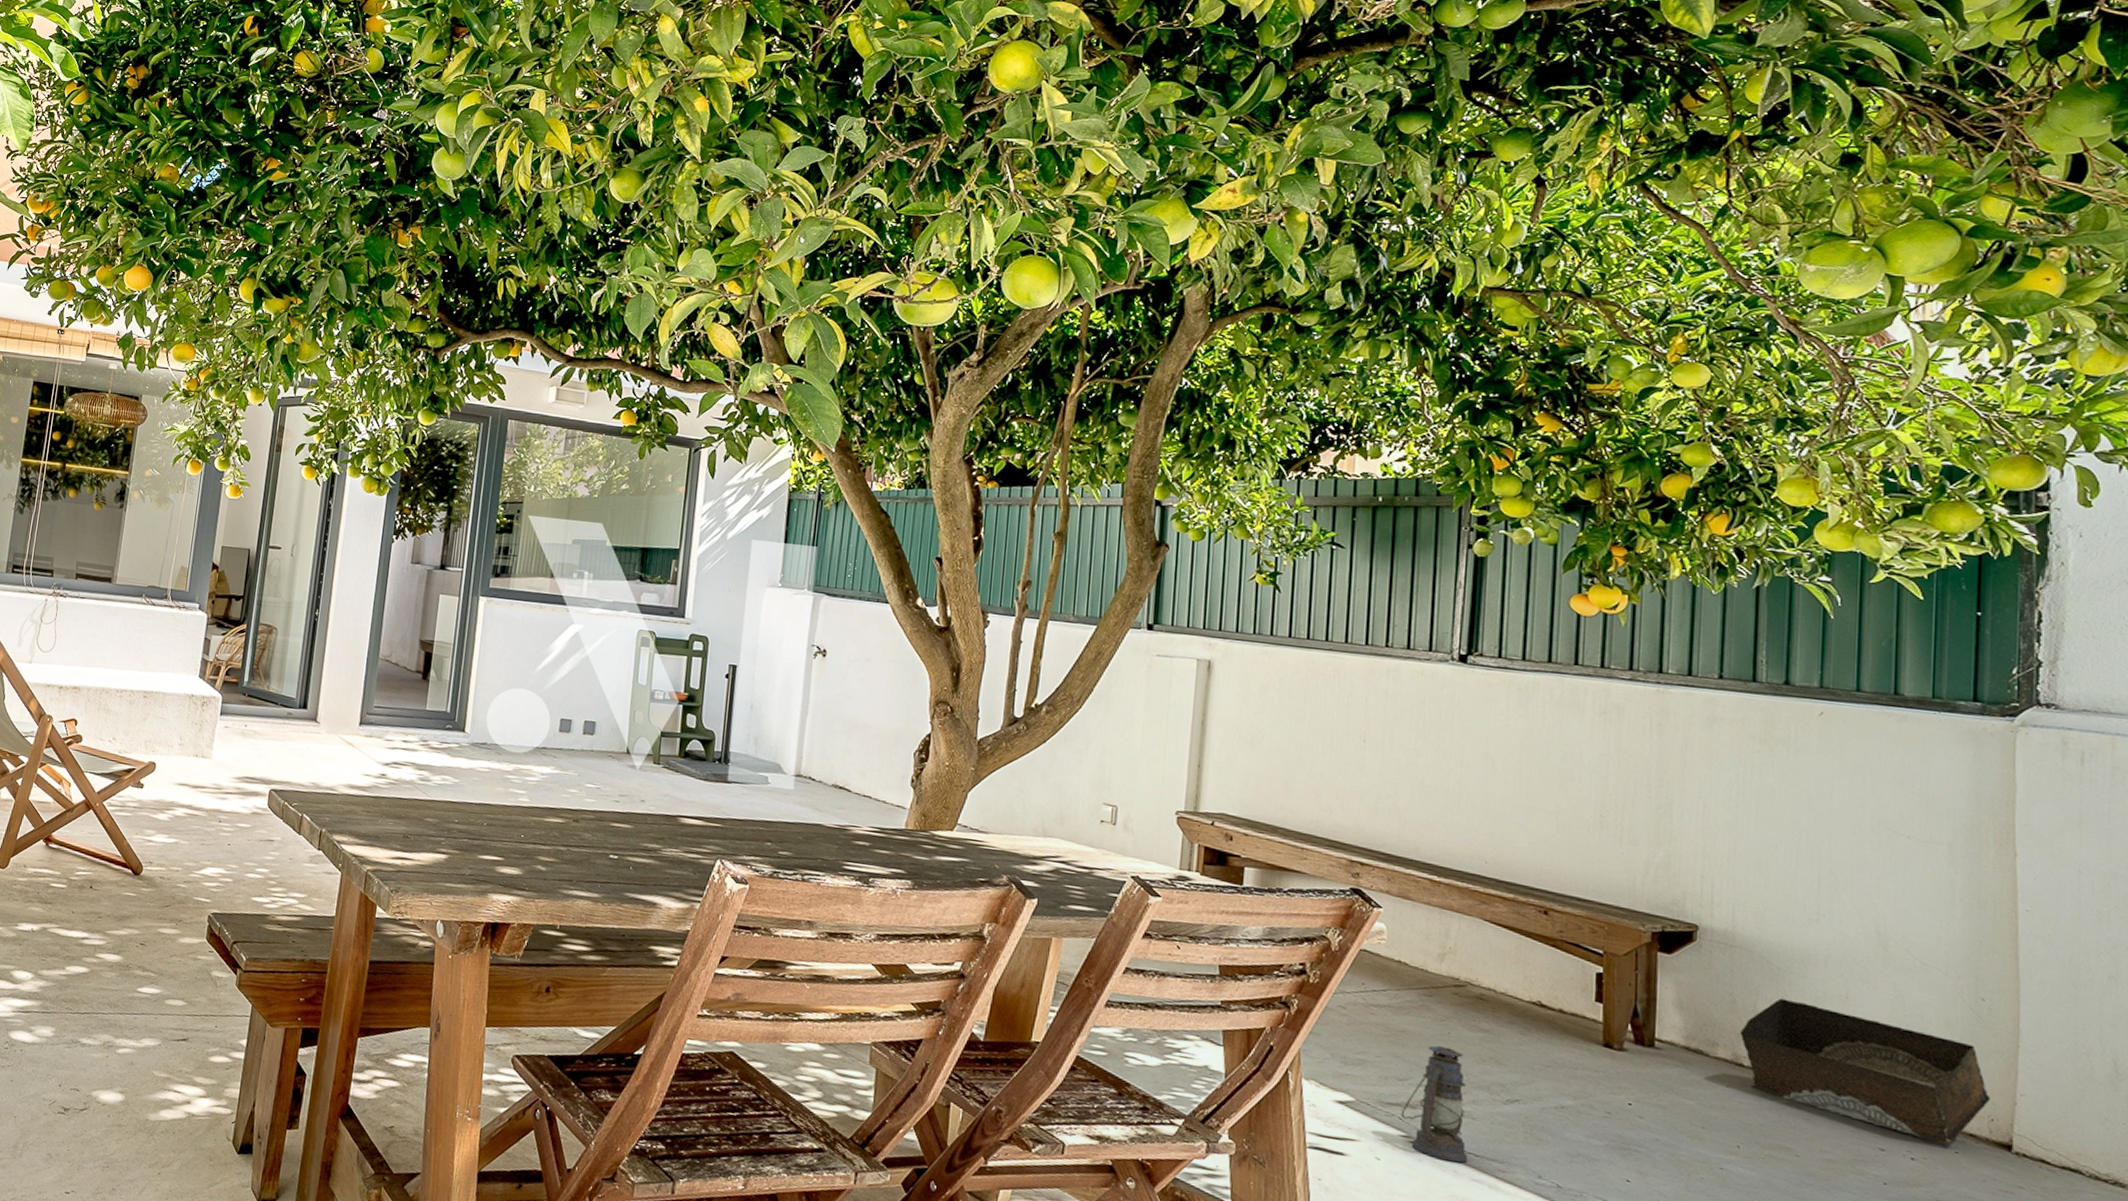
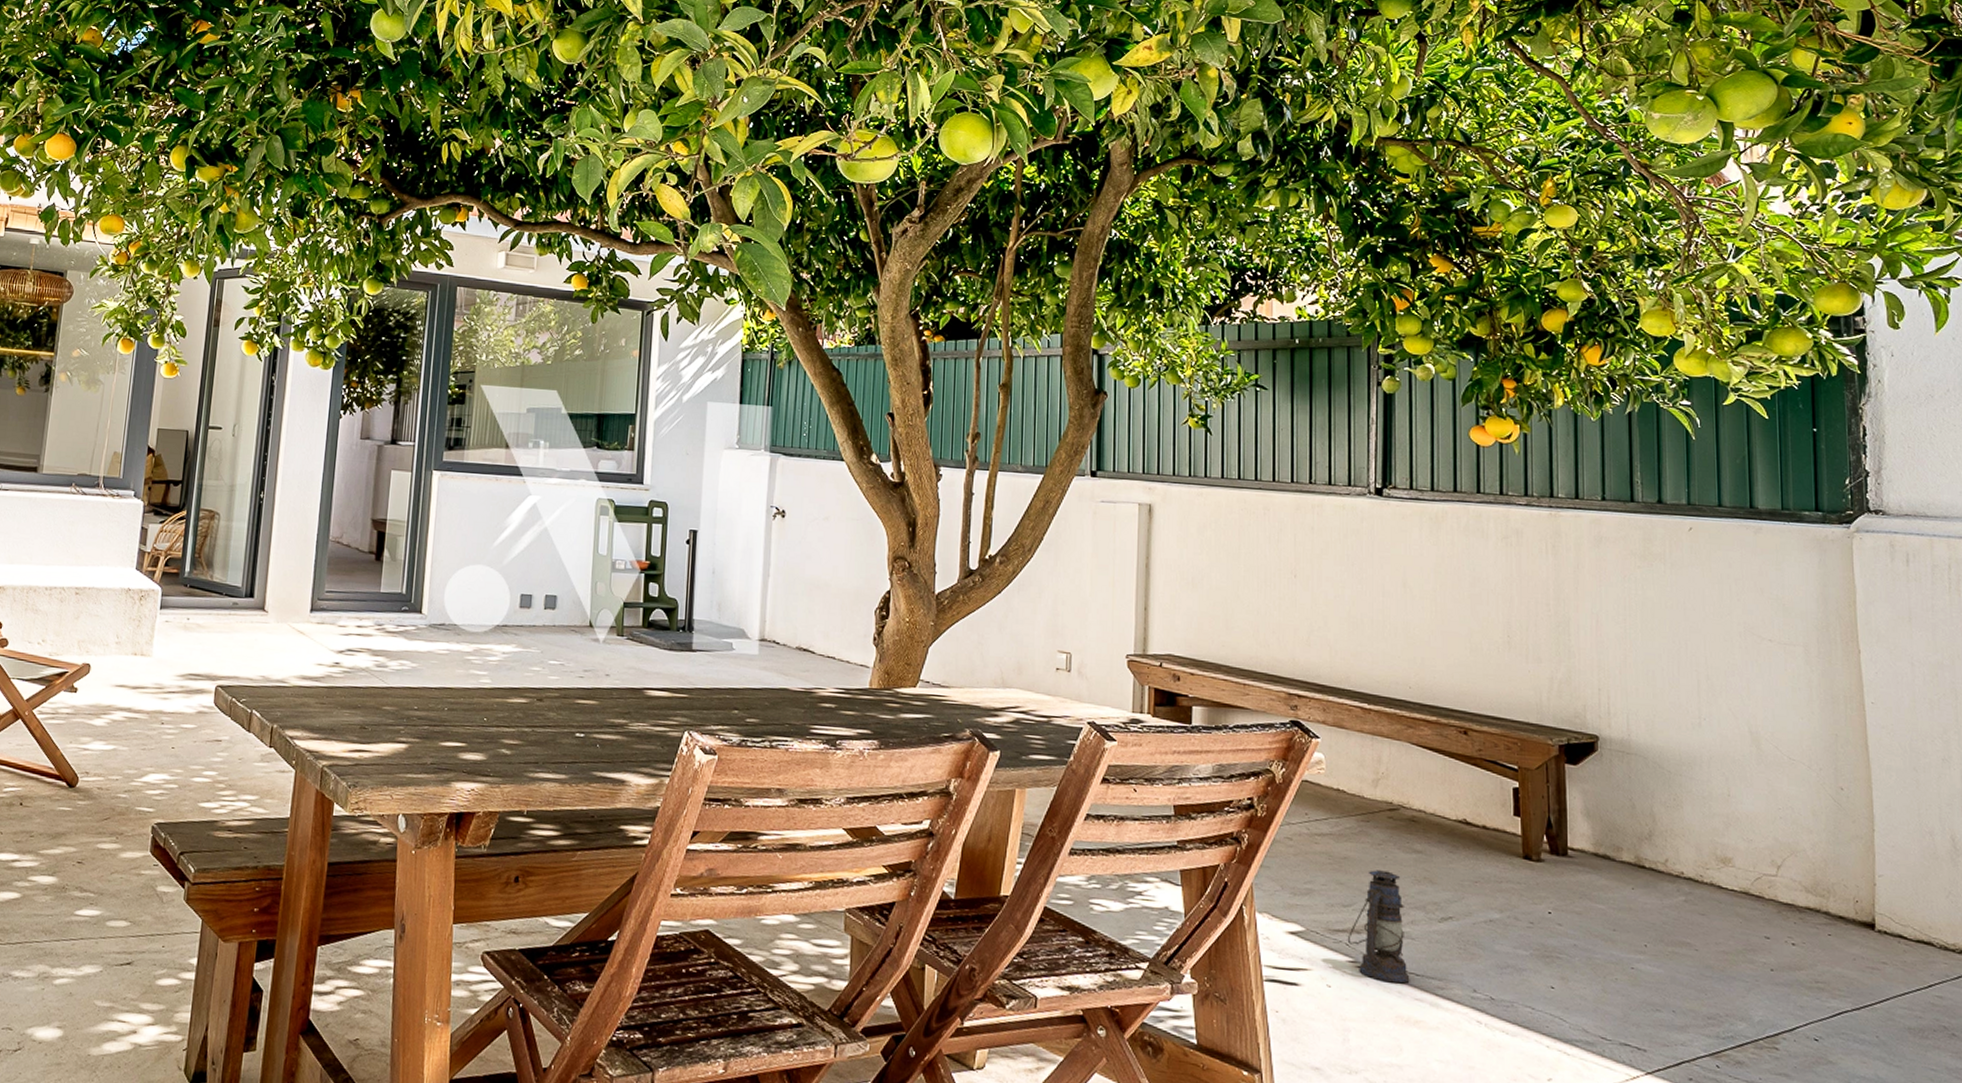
storage bin: present [1739,998,1990,1145] -> none [1640,800,1854,928]

